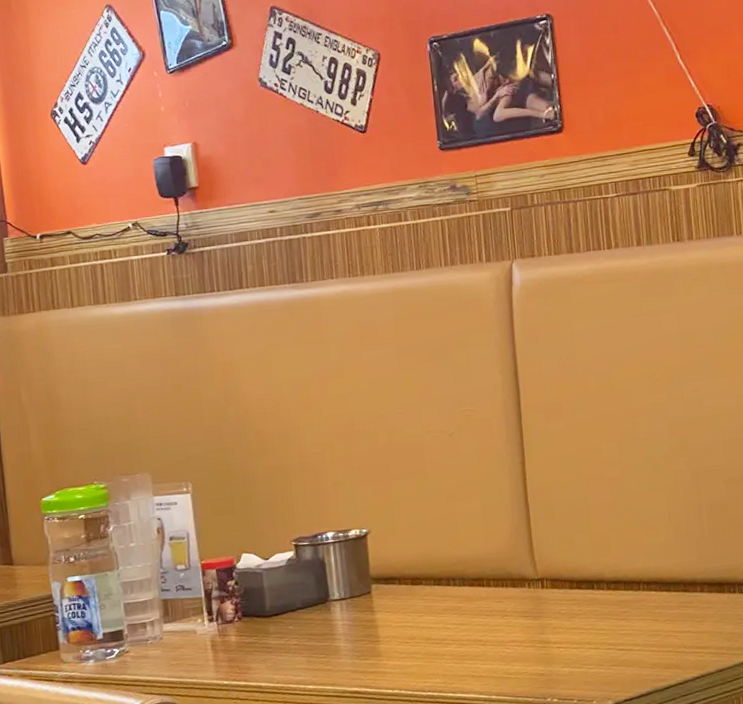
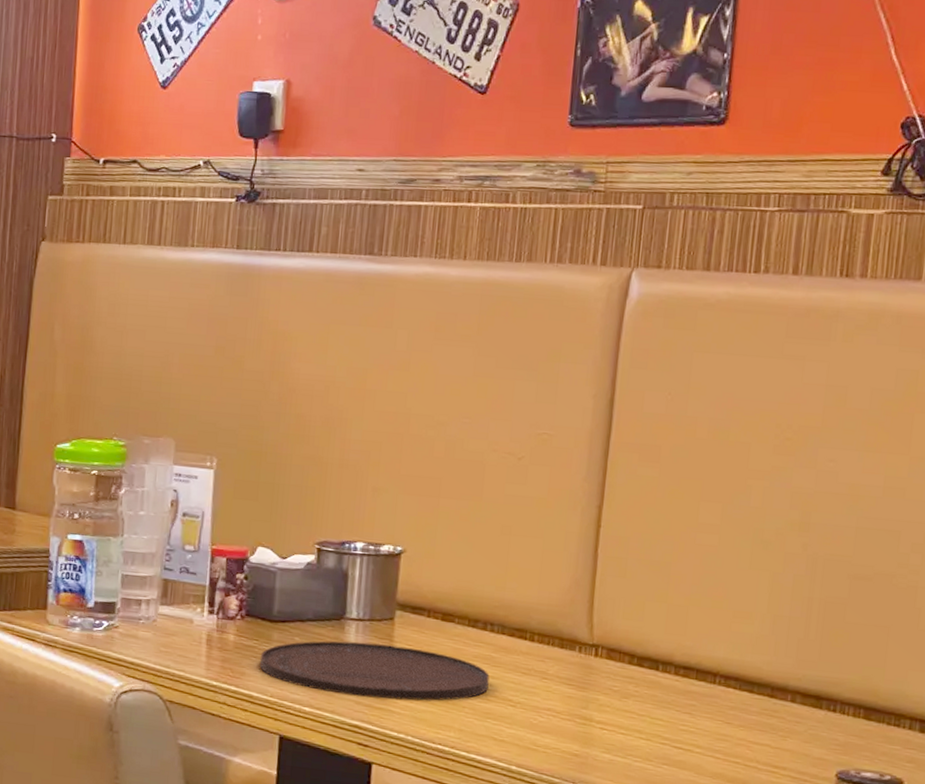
plate: none [262,613,461,668] -> present [260,641,490,701]

